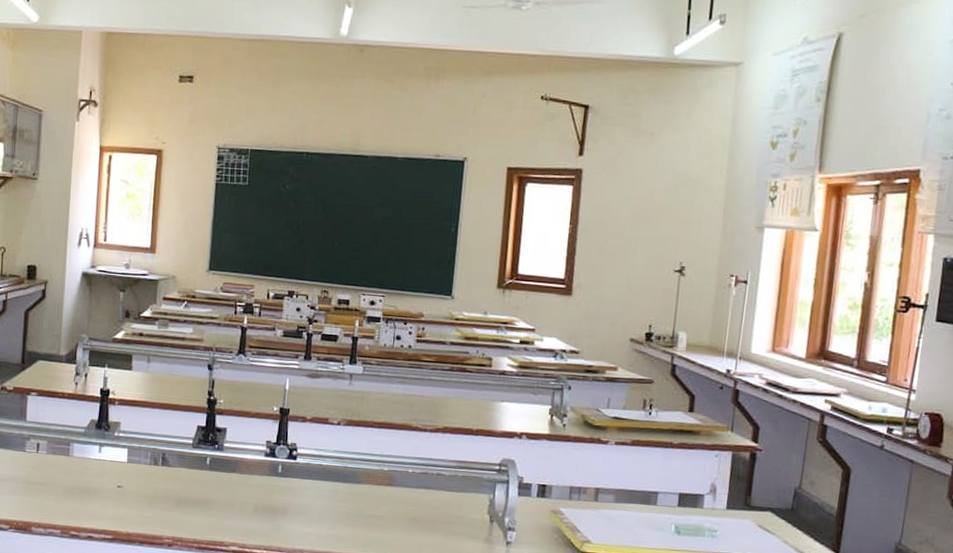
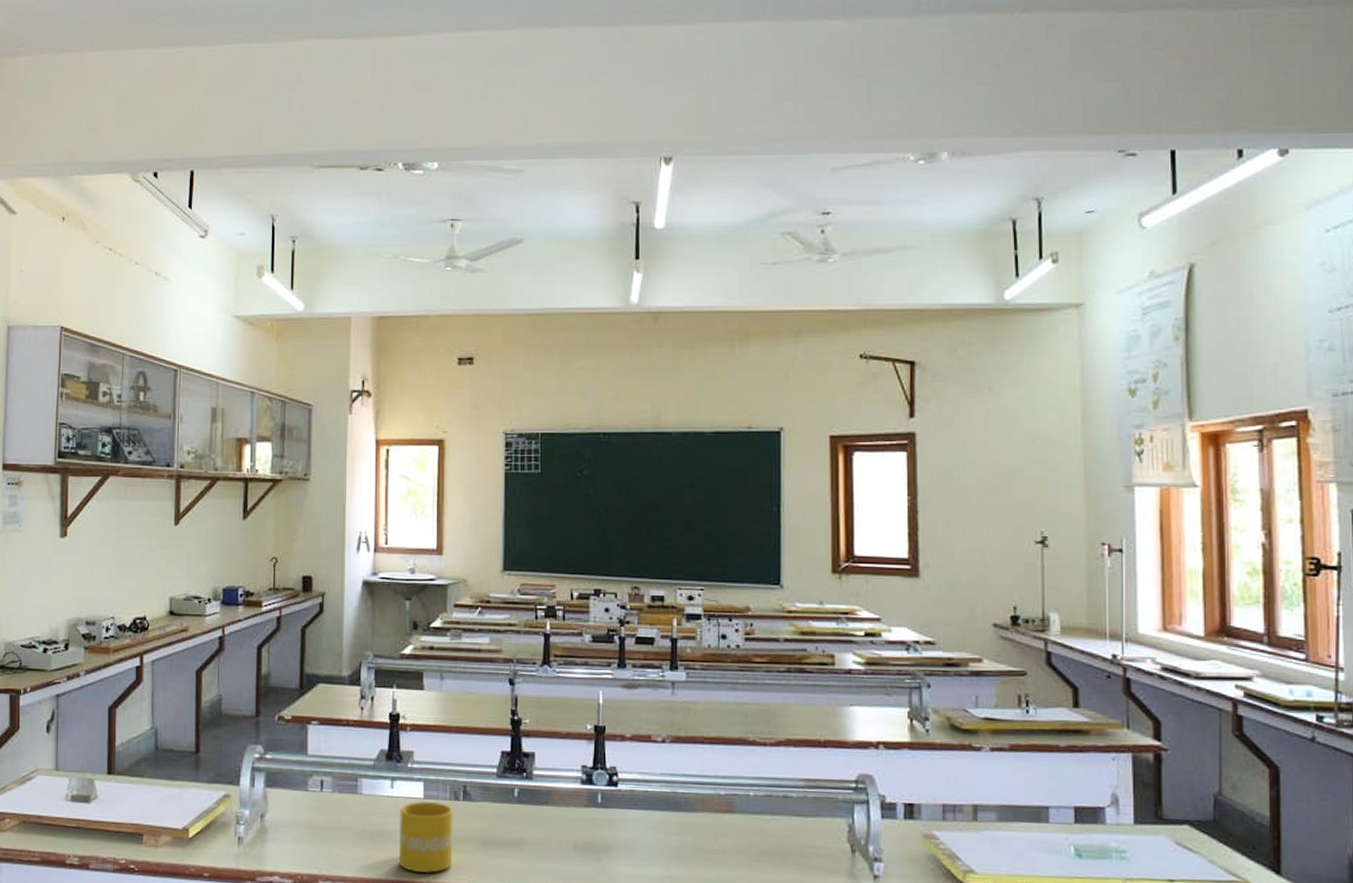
mug: none [103,465,153,525] -> present [399,801,453,873]

